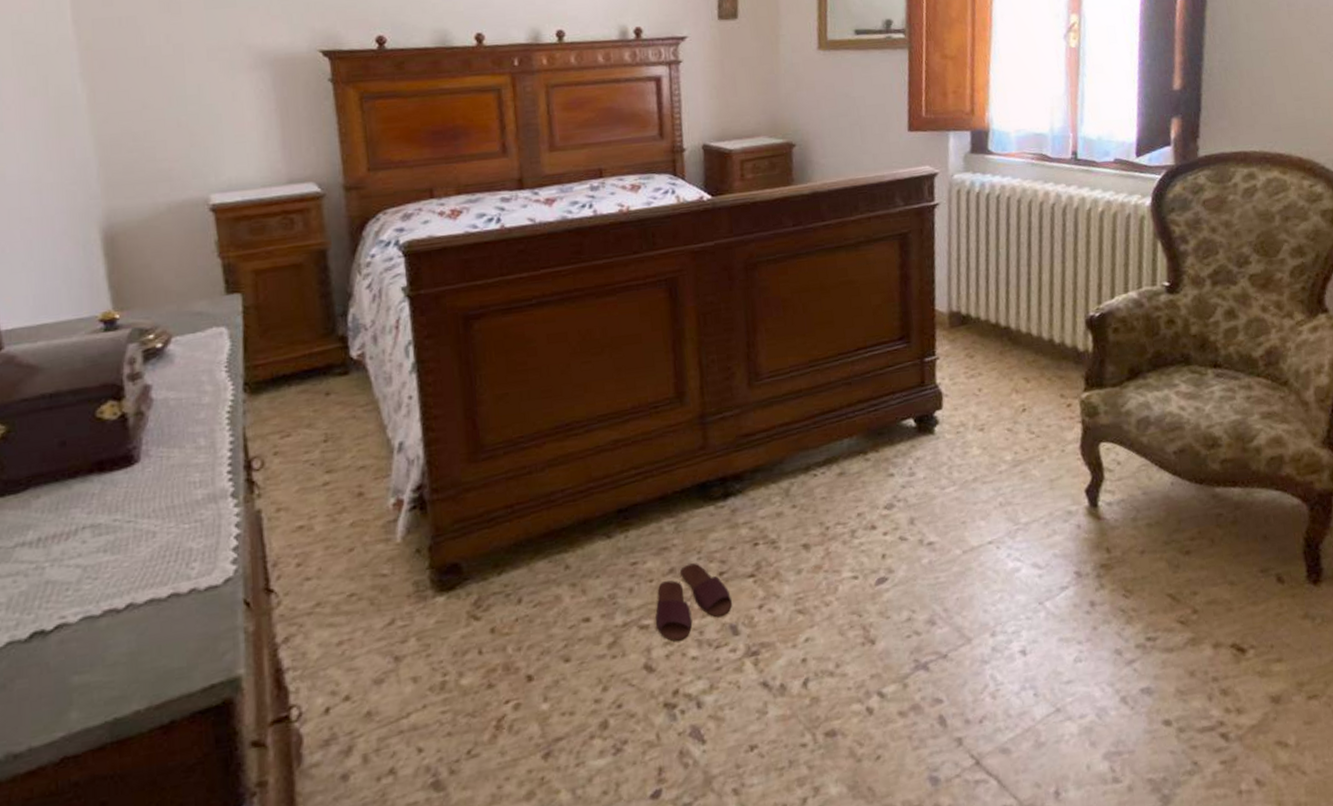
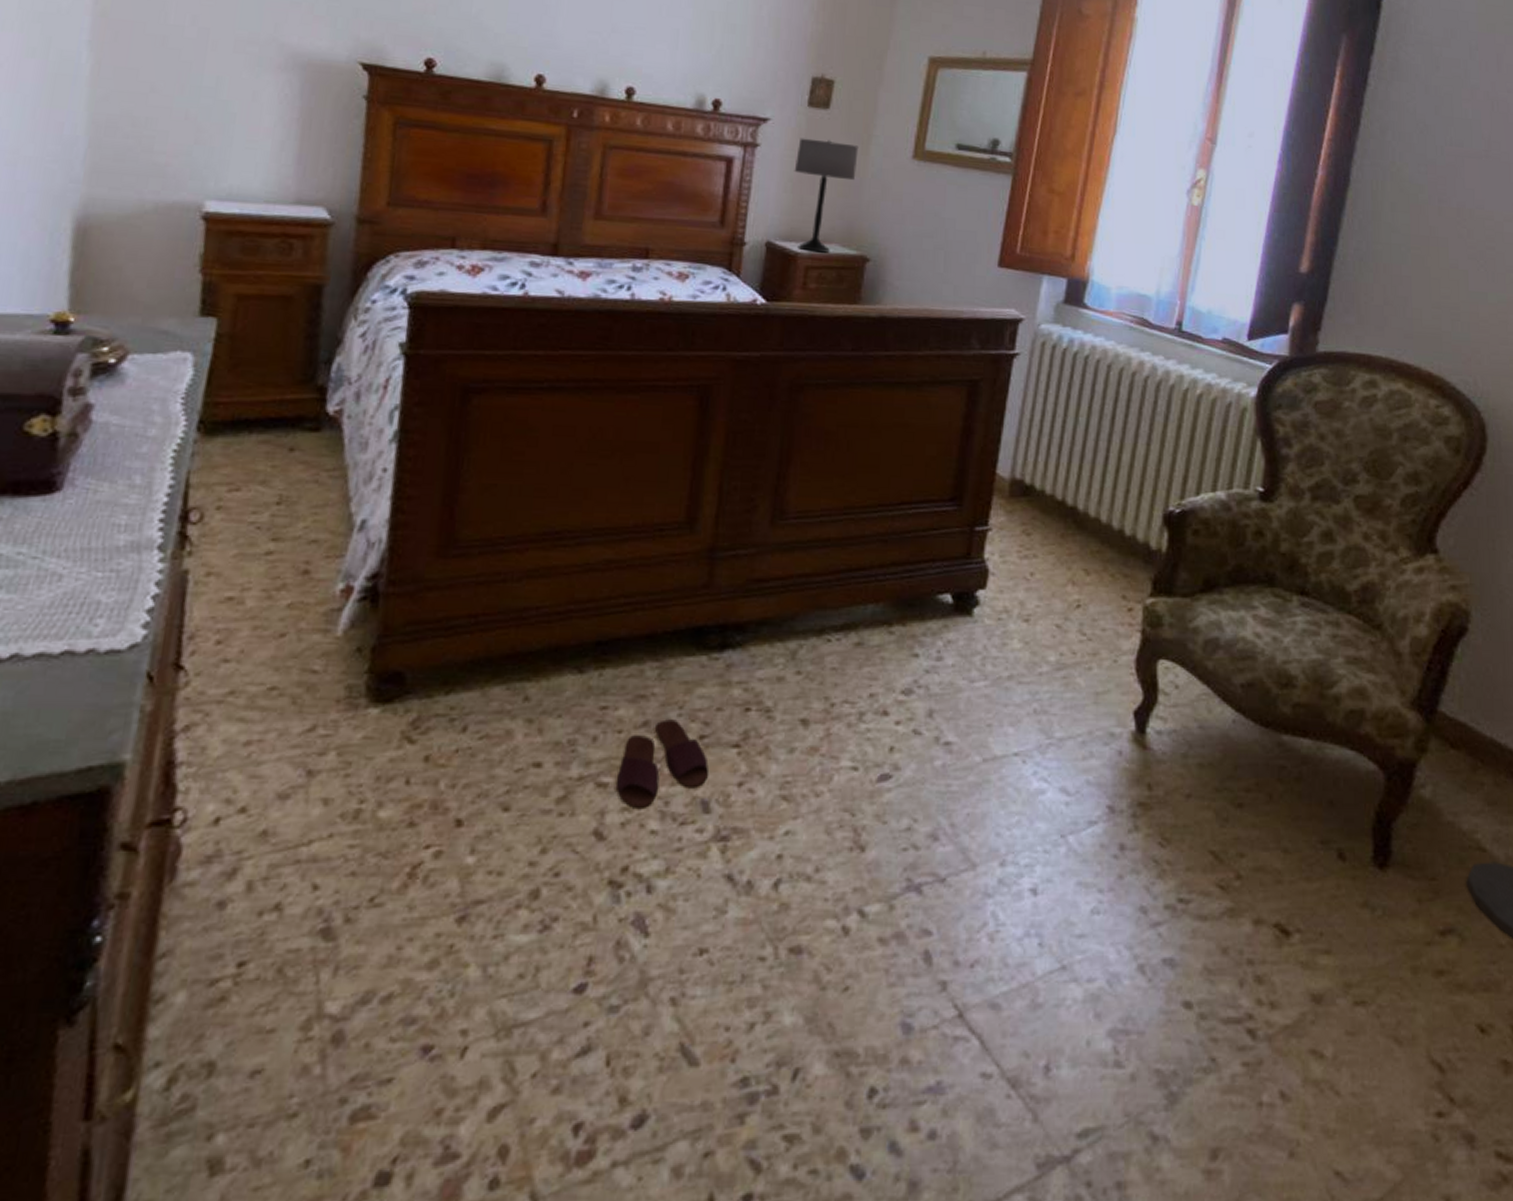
table lamp: none [715,46,771,147] -> present [794,138,859,253]

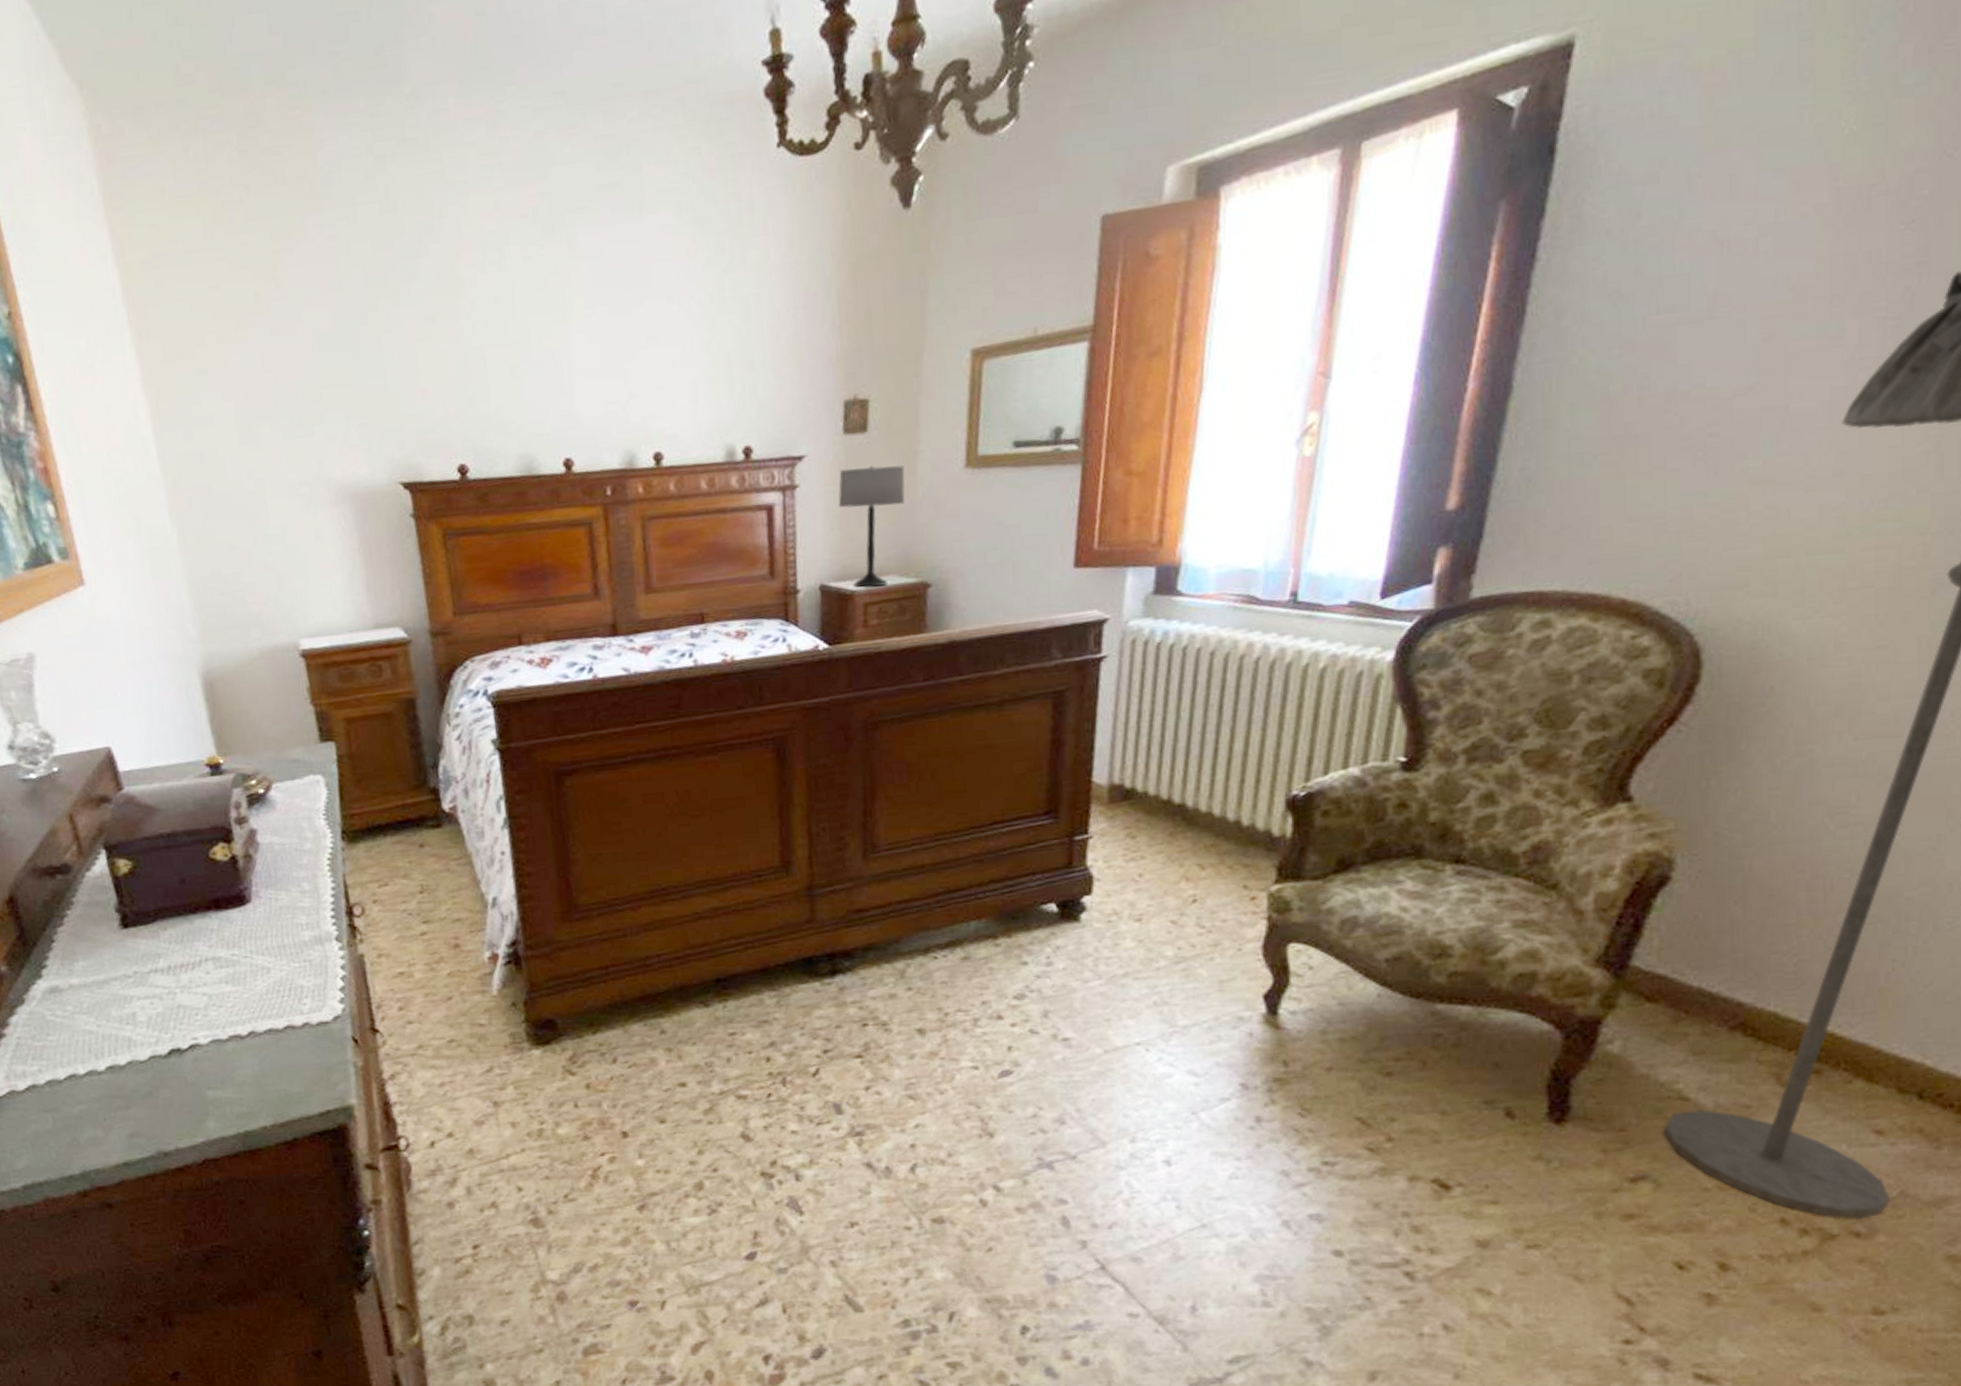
slippers: present [615,719,710,808] -> none [753,1038,837,1114]

